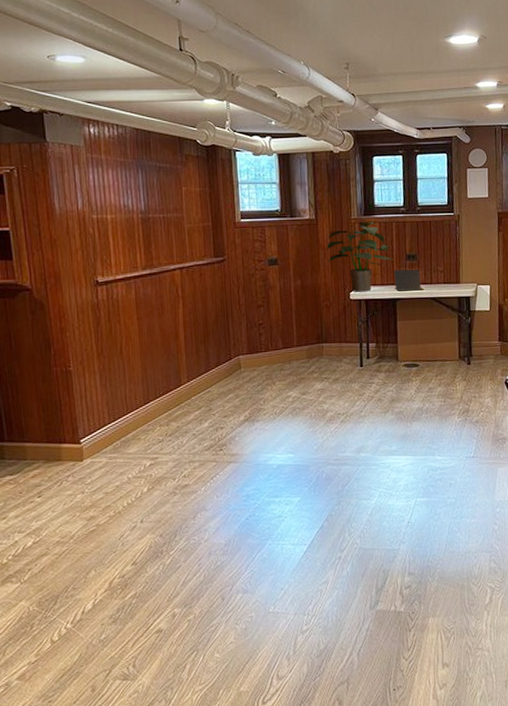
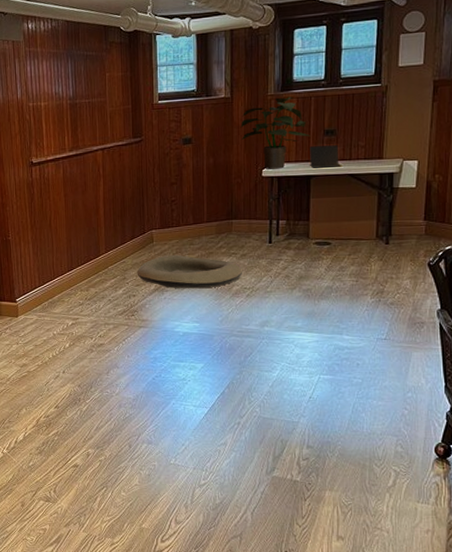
dog bed: none [224,381,336,418] -> present [137,254,243,289]

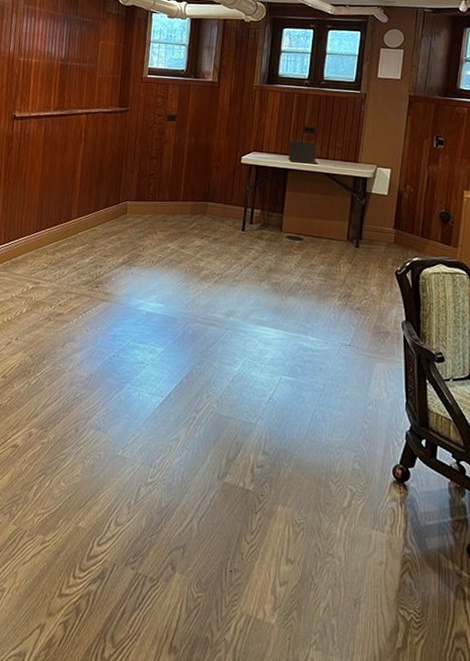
dog bed: present [137,254,243,289] -> none [106,229,214,269]
potted plant: present [240,96,311,170] -> none [224,89,291,158]

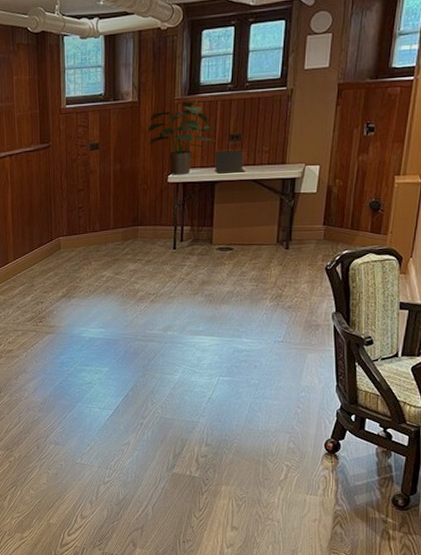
potted plant: none [224,89,291,158] -> present [147,100,216,175]

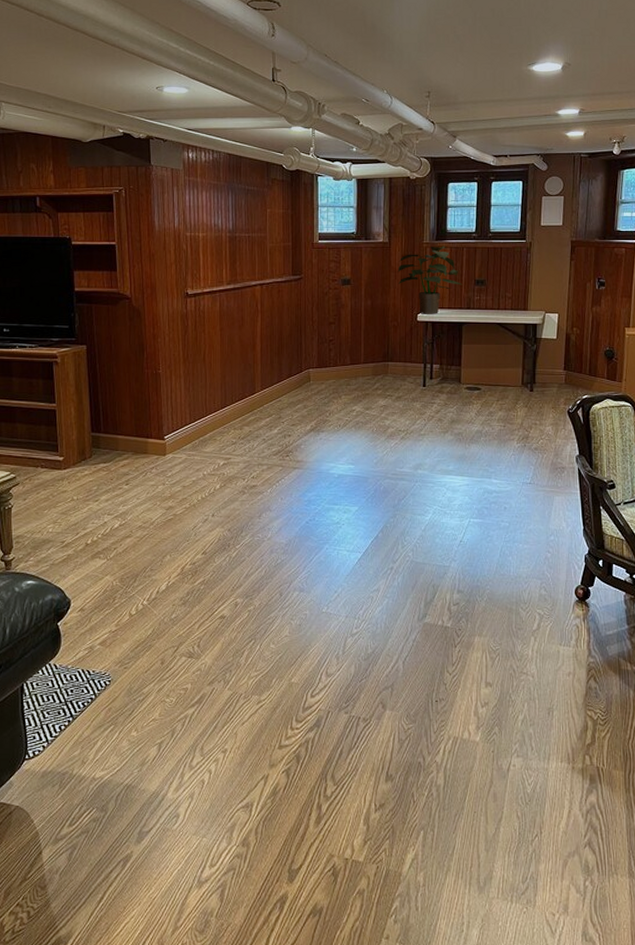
laptop: present [215,150,247,174] -> none [462,295,492,316]

